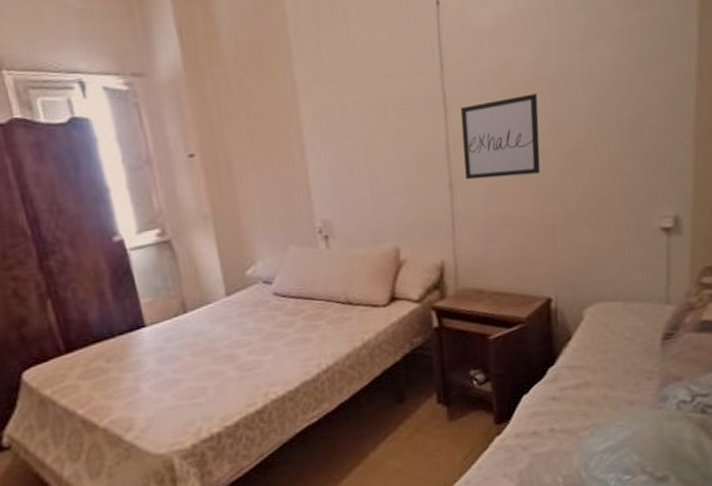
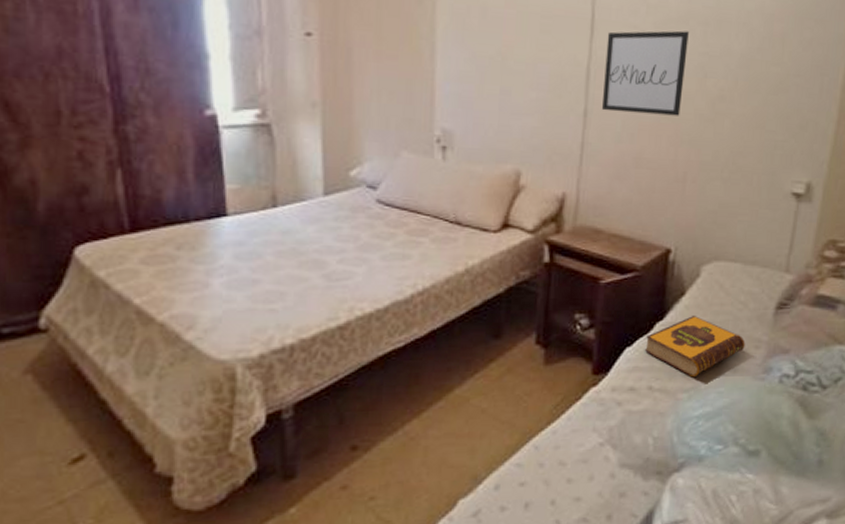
hardback book: none [540,357,638,415] -> present [644,316,745,378]

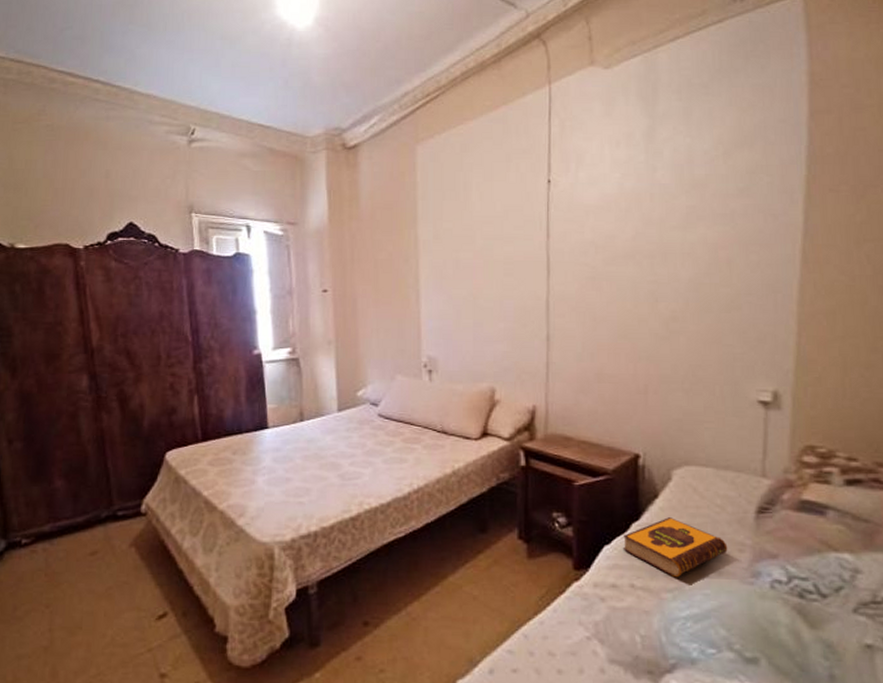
wall art: present [601,30,689,116] -> none [562,264,637,336]

